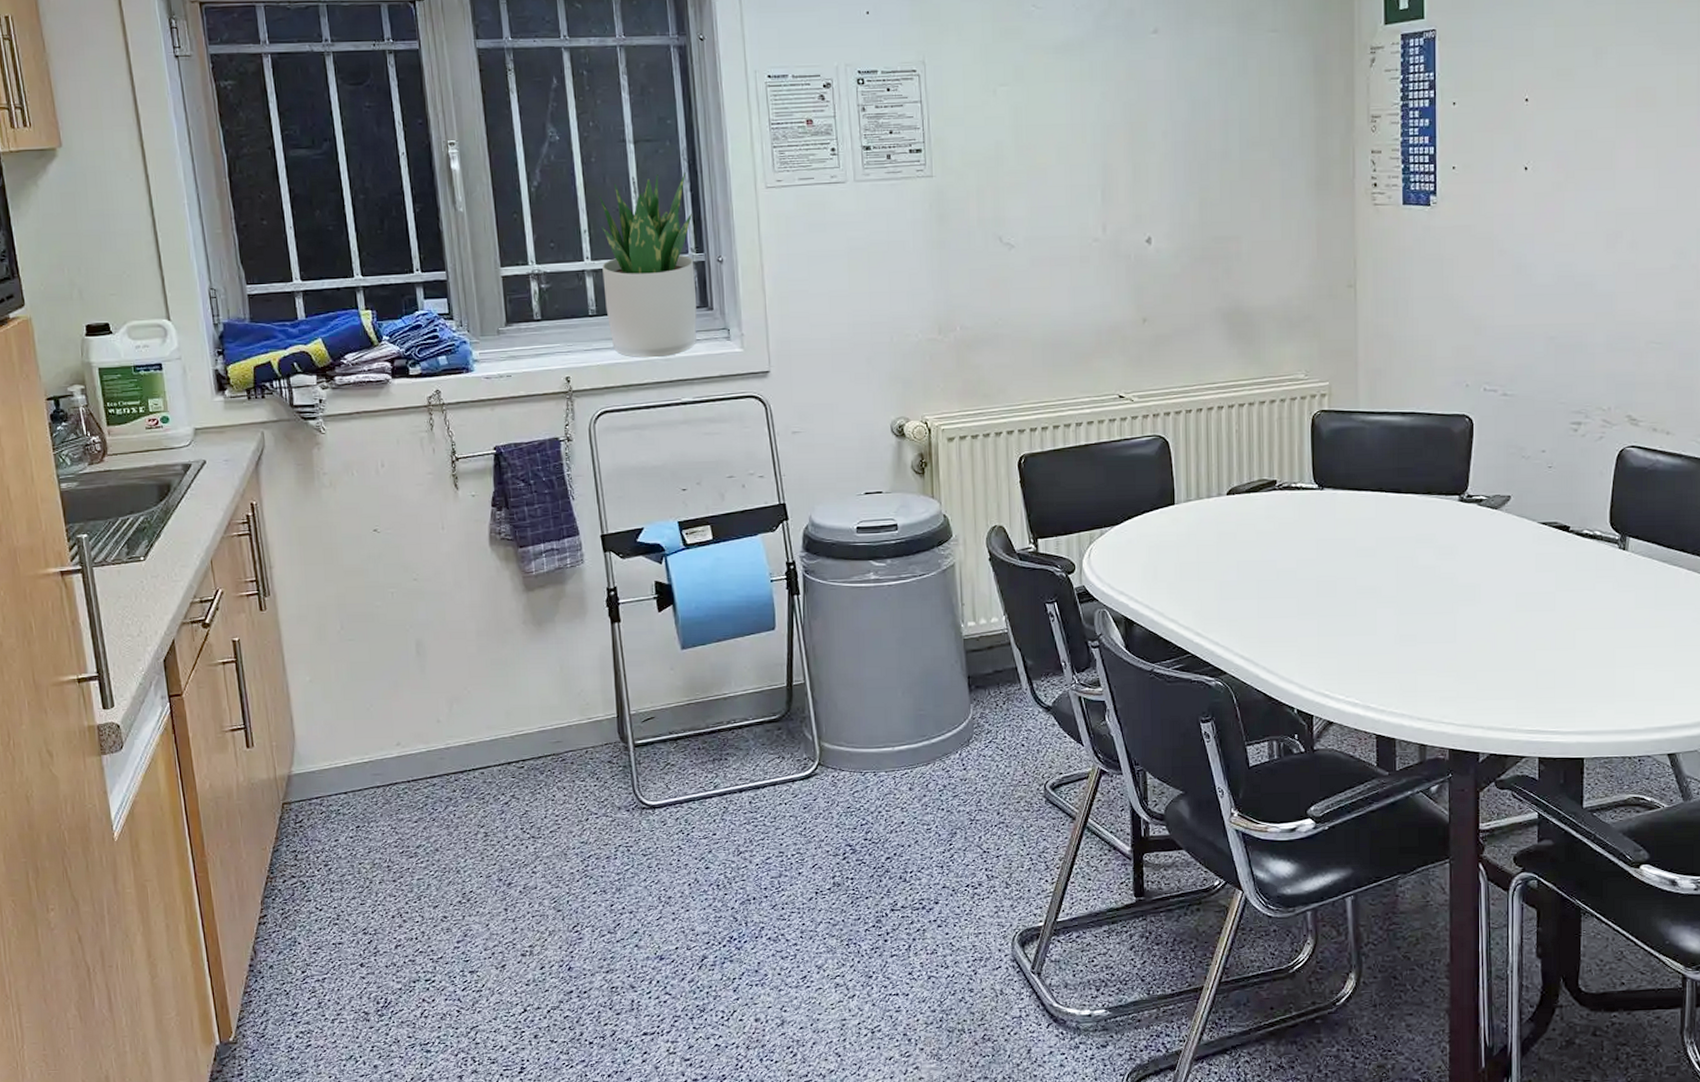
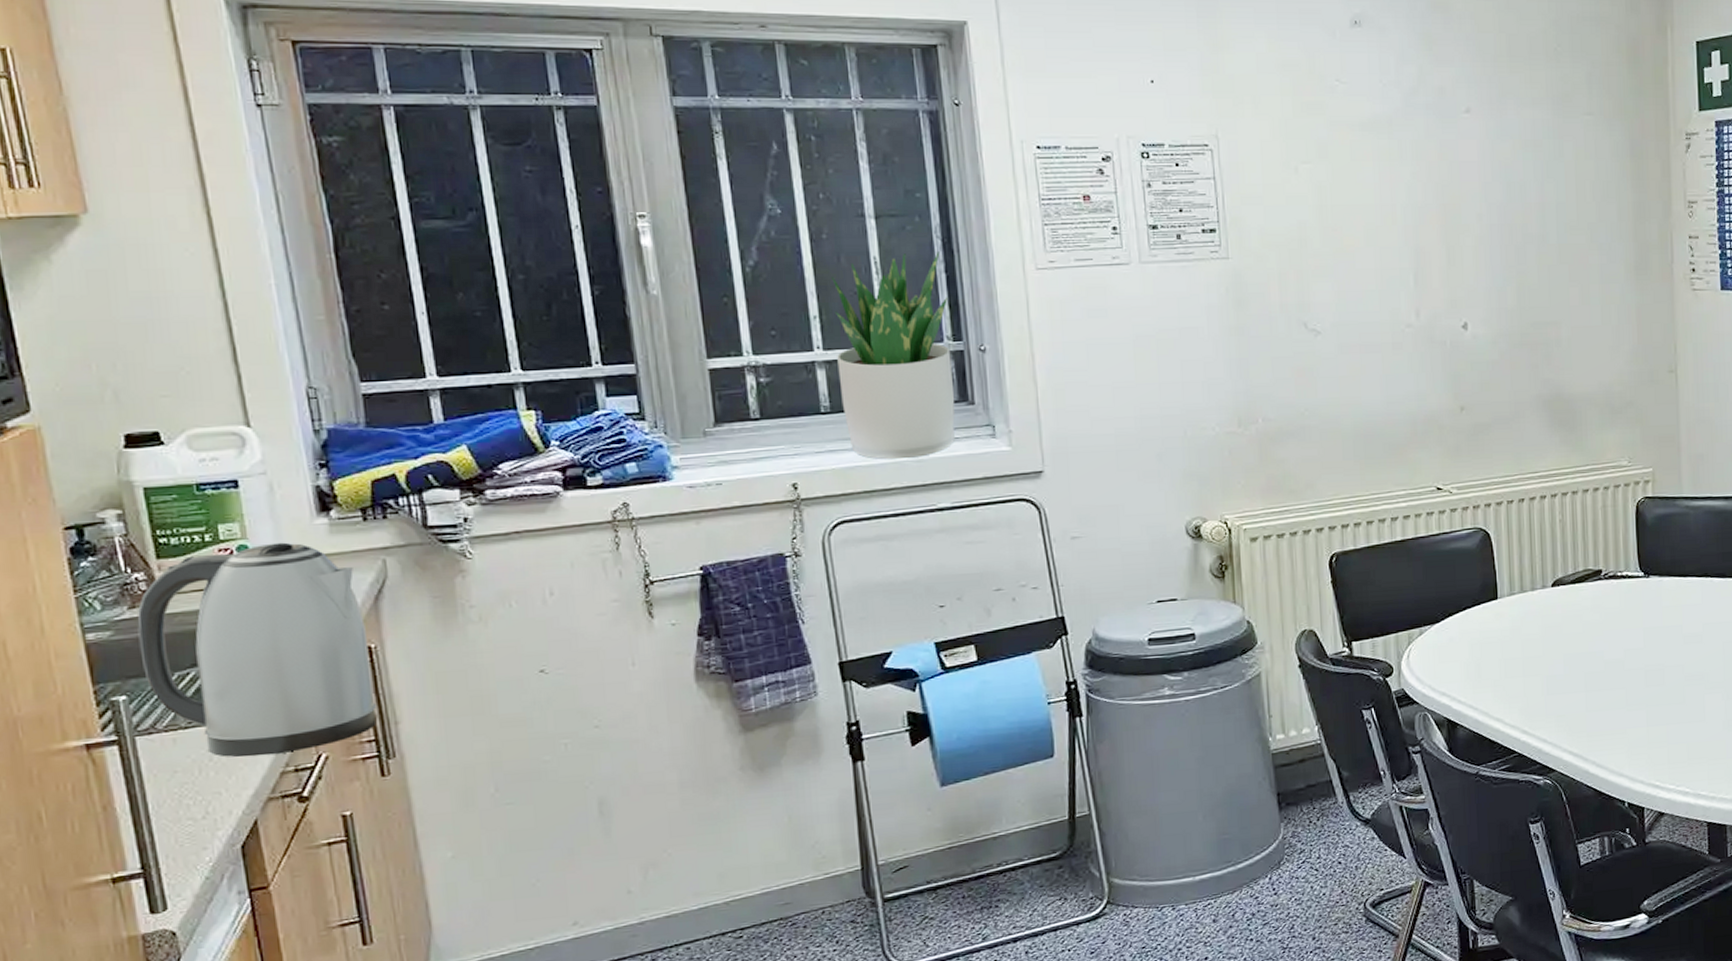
kettle: none [94,415,257,589] -> present [137,542,377,757]

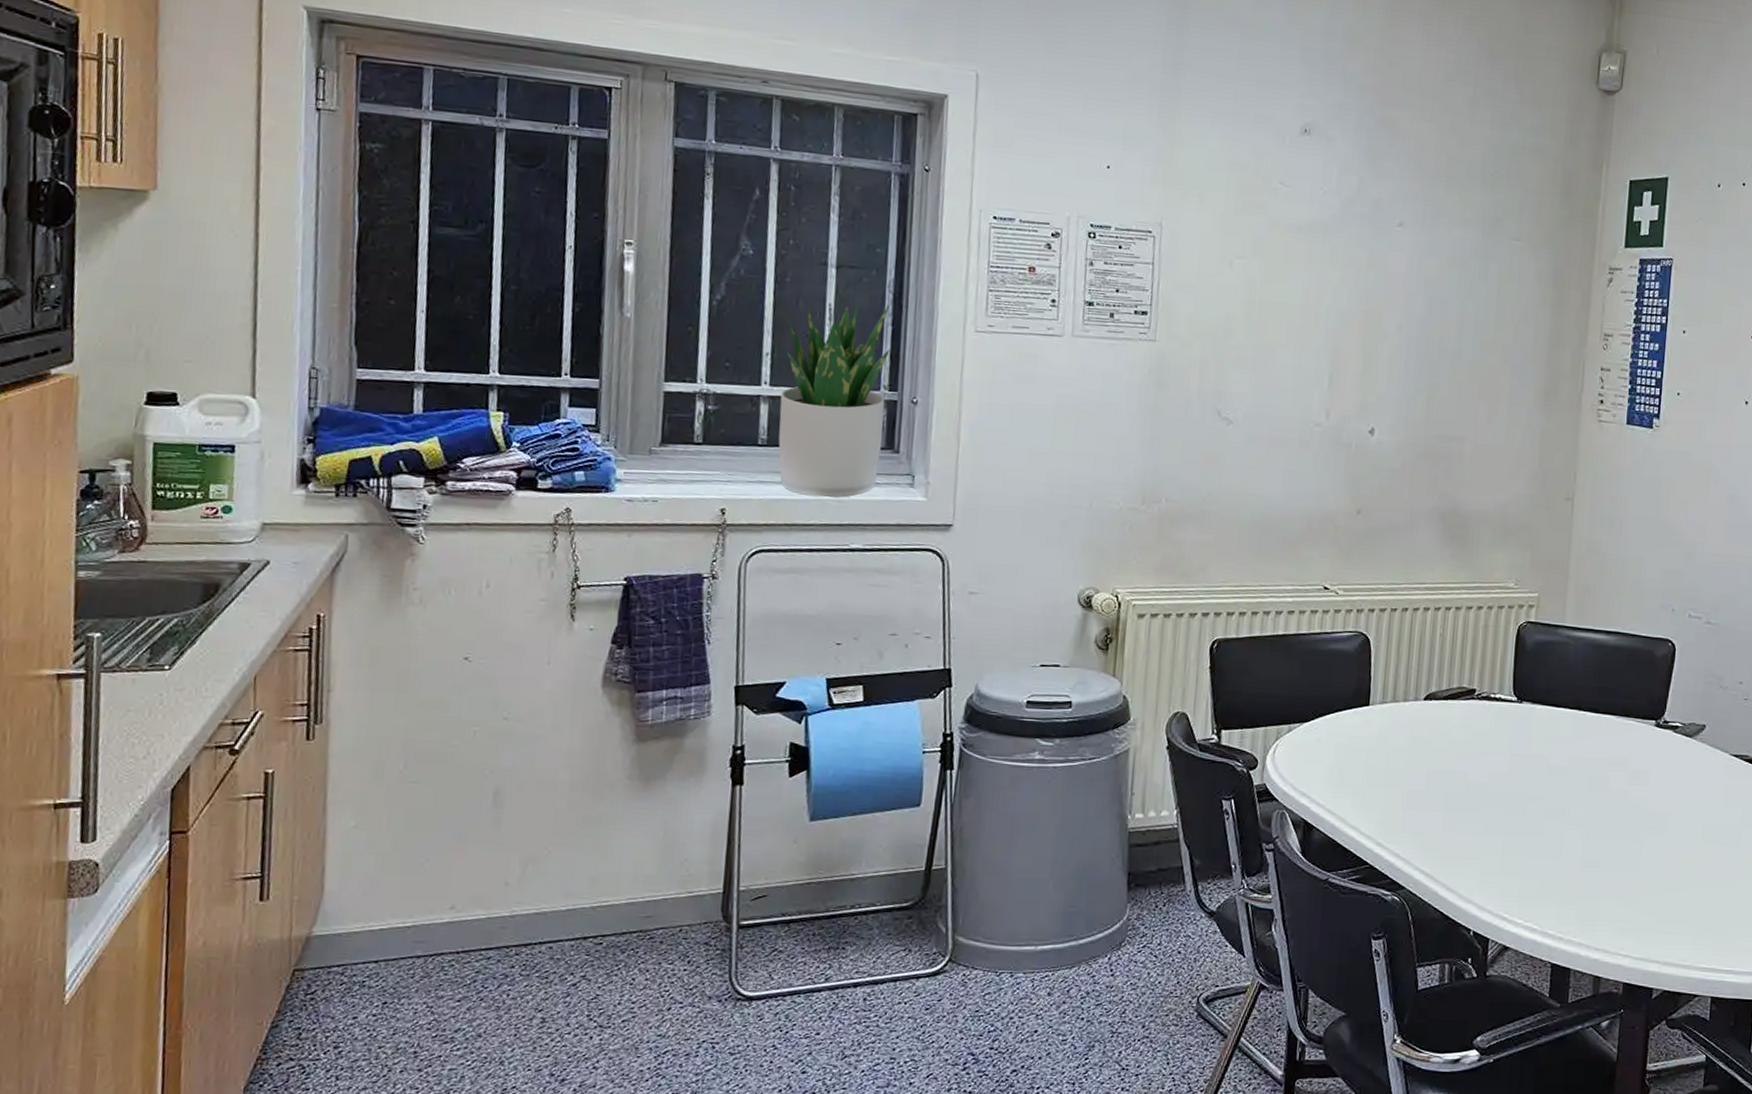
kettle: present [137,542,377,757] -> none [120,507,319,706]

